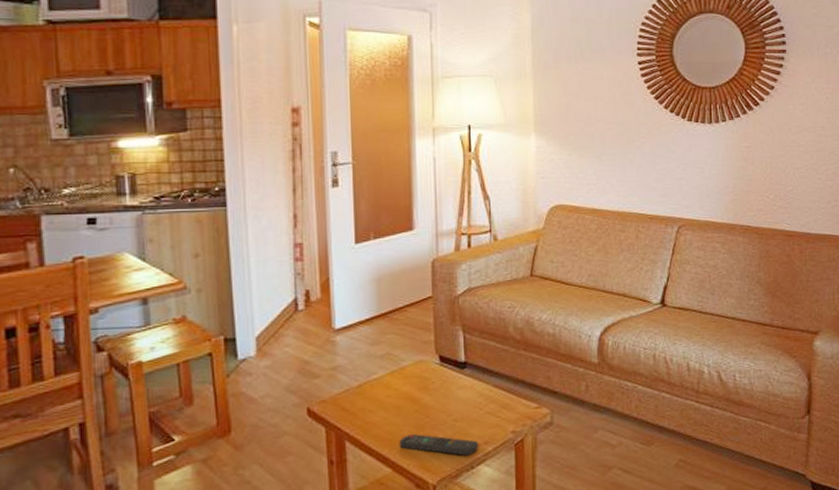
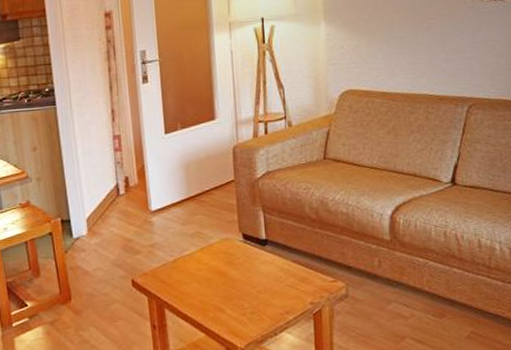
remote control: present [399,434,478,456] -> none [210,304,280,324]

